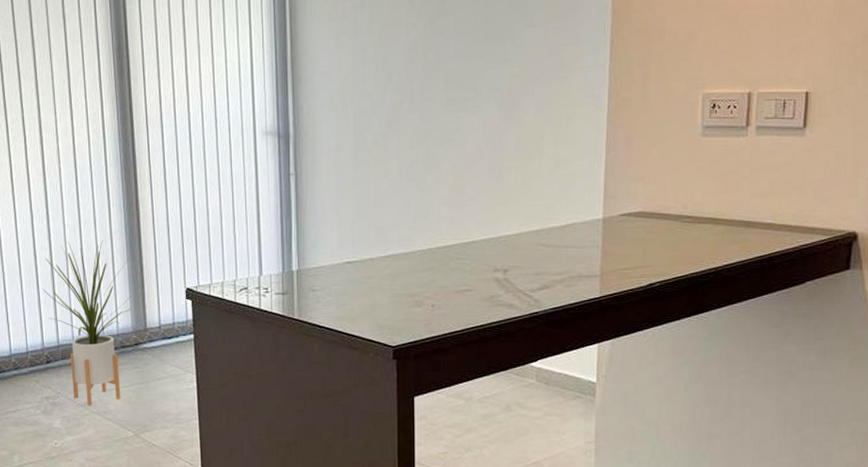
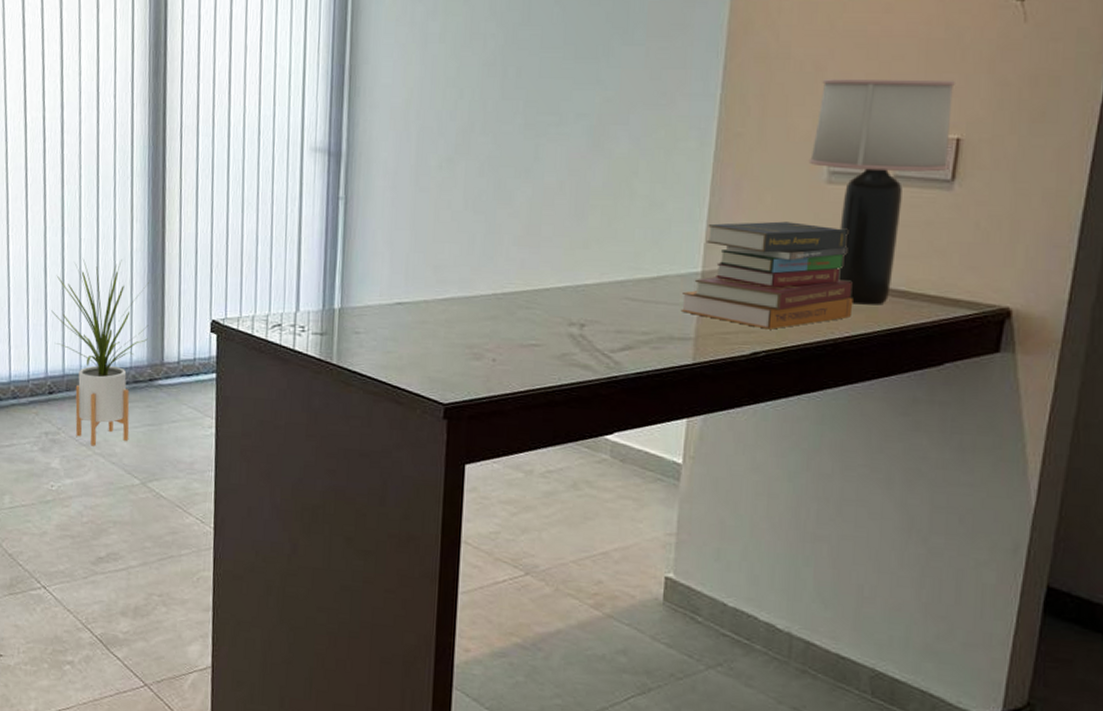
books: none [587,171,729,263] -> present [680,221,853,330]
table lamp: none [686,44,802,237] -> present [808,79,955,305]

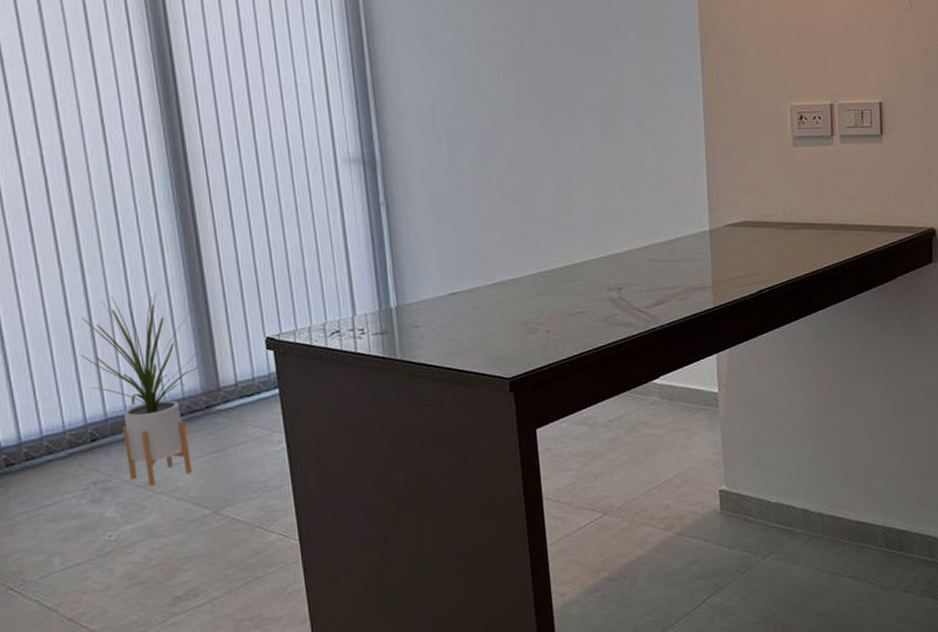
books: present [680,221,853,330] -> none [697,180,827,270]
table lamp: present [808,79,955,305] -> none [777,58,877,240]

